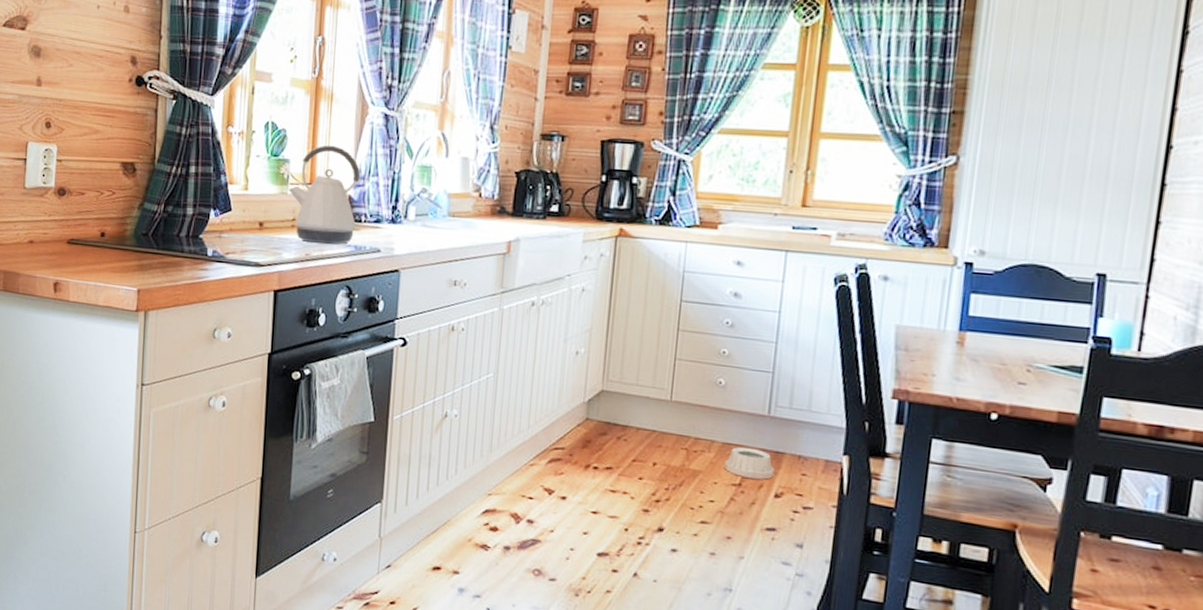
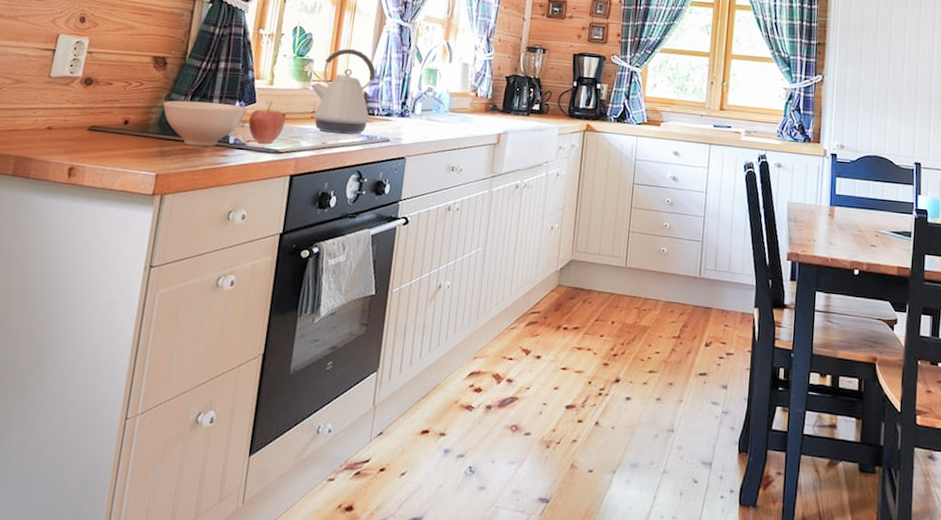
bowl: none [136,210,223,260] -> present [163,100,248,147]
fruit: none [226,209,265,257] -> present [248,101,286,145]
pet bowl: present [724,446,775,480] -> none [667,304,705,332]

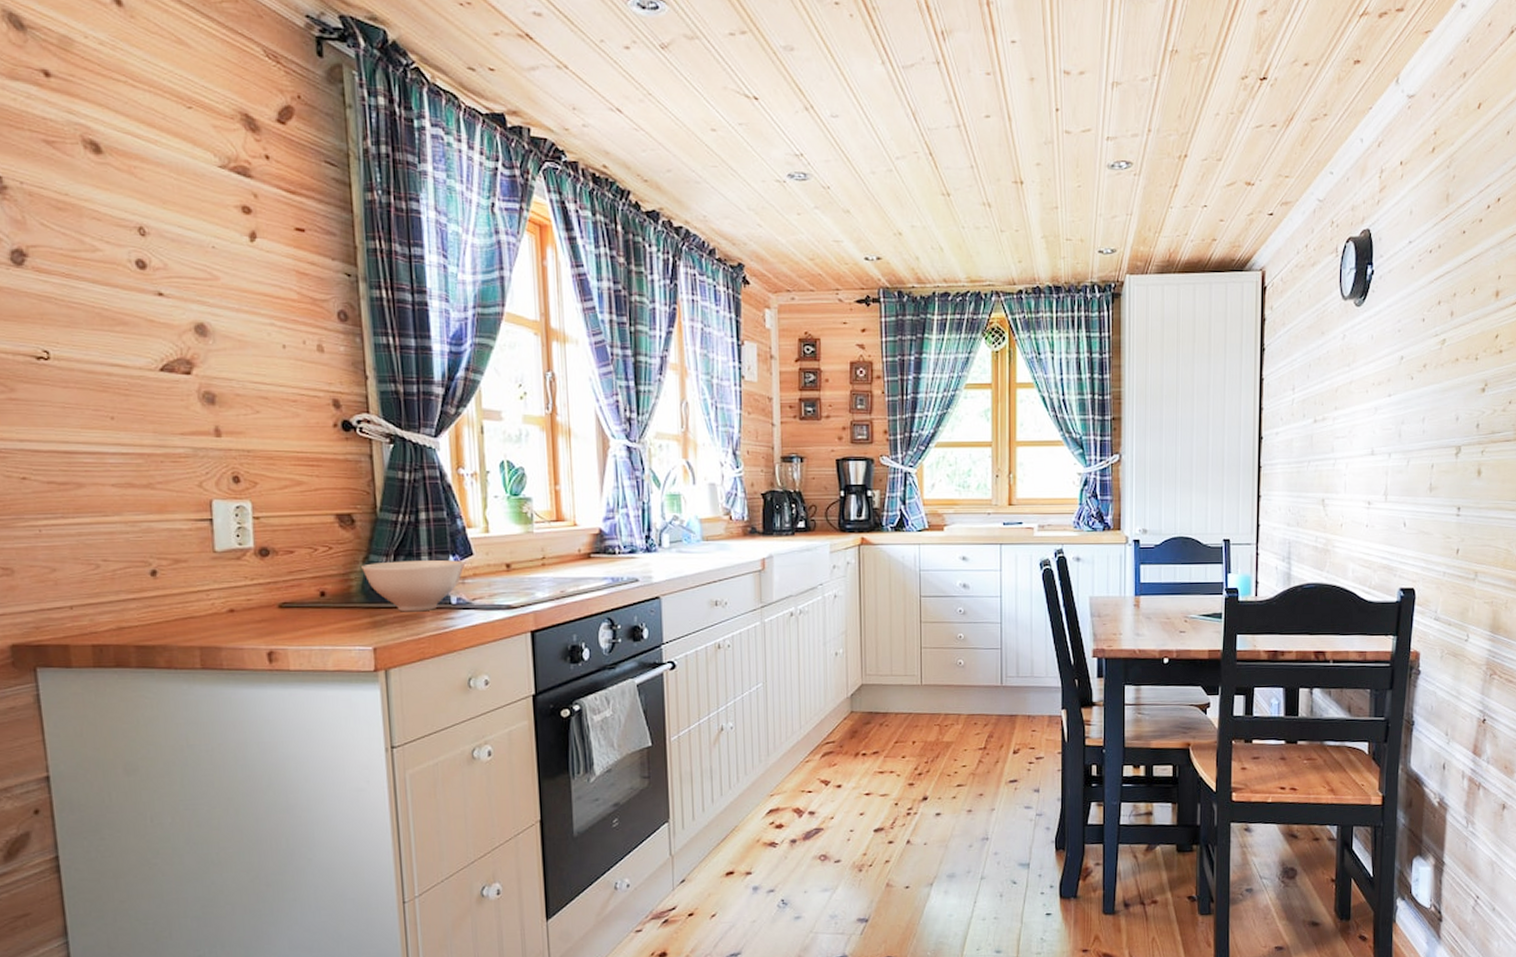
fruit: present [248,101,286,145] -> none [469,551,513,601]
kettle: present [311,48,376,135] -> none [535,480,616,579]

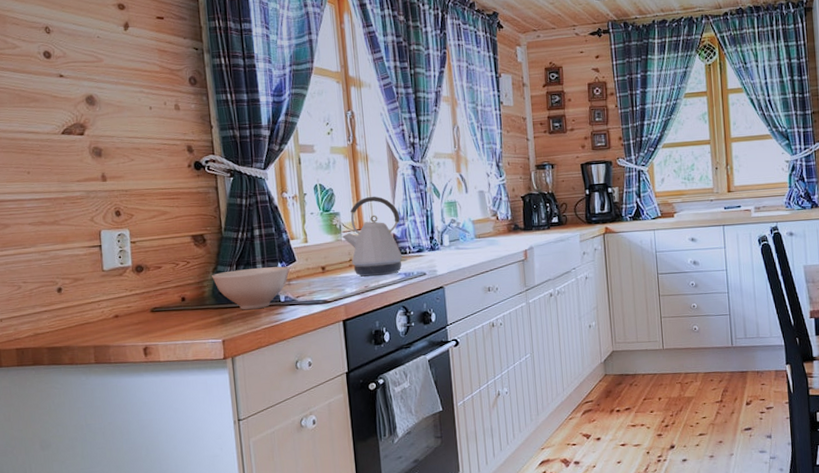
kettle: none [535,480,616,579] -> present [343,196,407,277]

